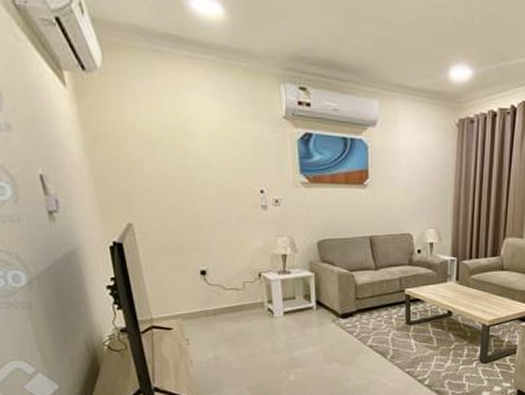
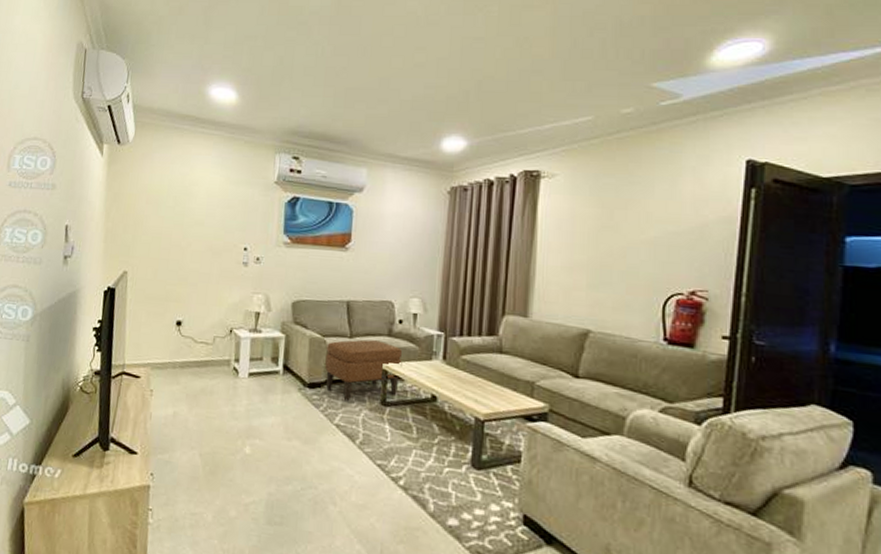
ottoman: none [355,270,422,325] -> present [325,339,403,402]

